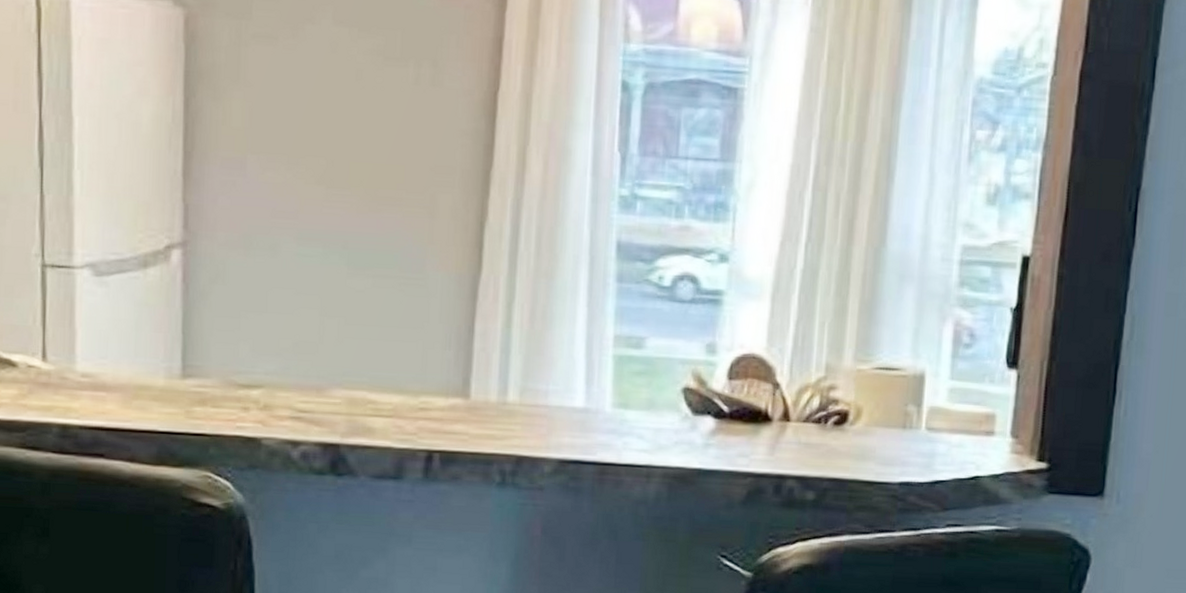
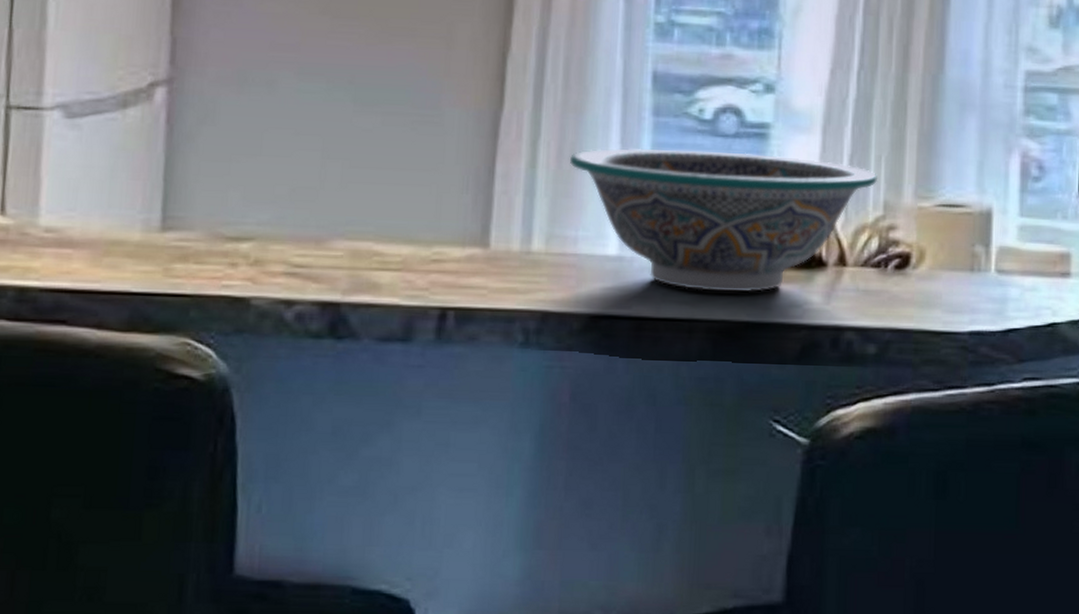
bowl: none [542,311,821,443] -> present [570,148,877,293]

